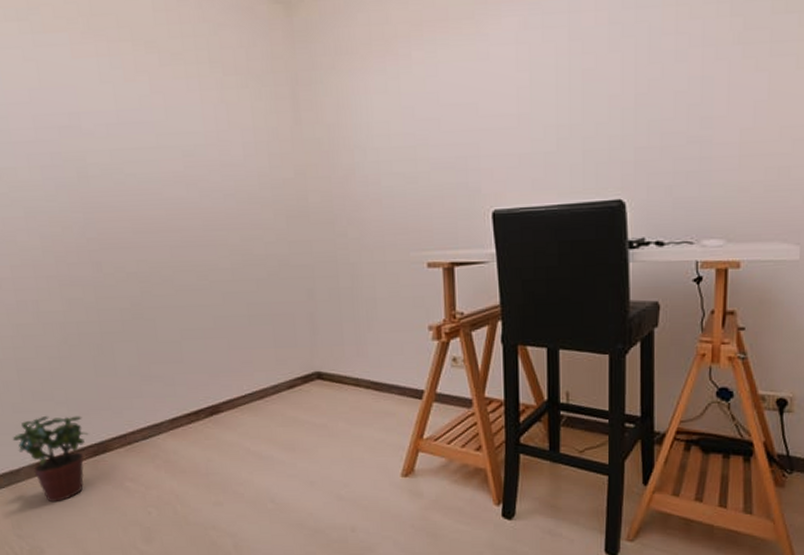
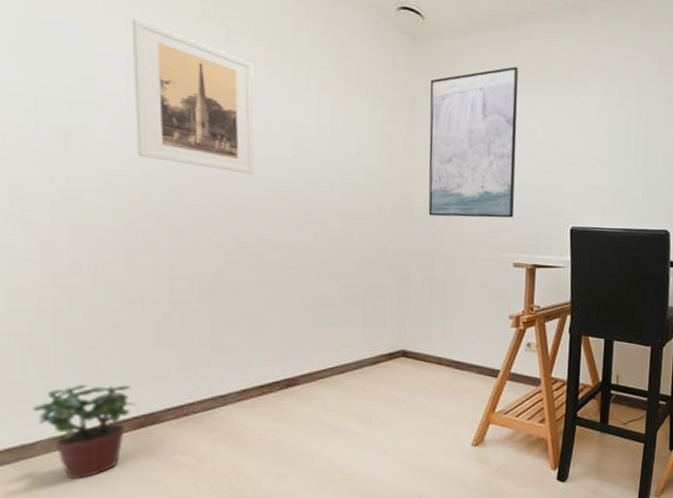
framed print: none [26,46,154,195] -> present [131,17,256,175]
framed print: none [312,15,423,217] -> present [428,66,518,218]

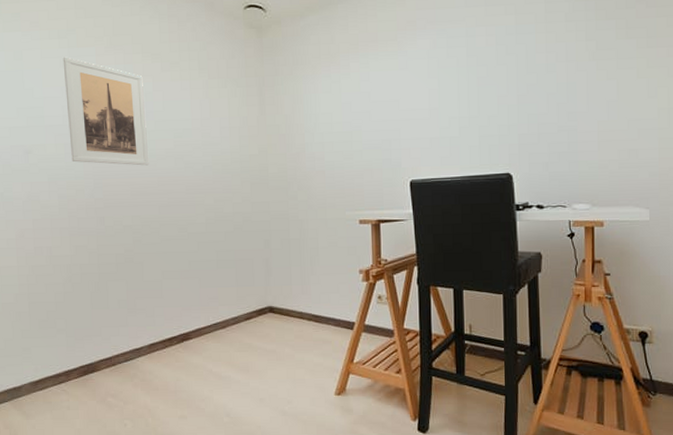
potted plant: present [32,384,137,480] -> none [18,340,81,415]
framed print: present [428,66,518,218] -> none [276,37,356,184]

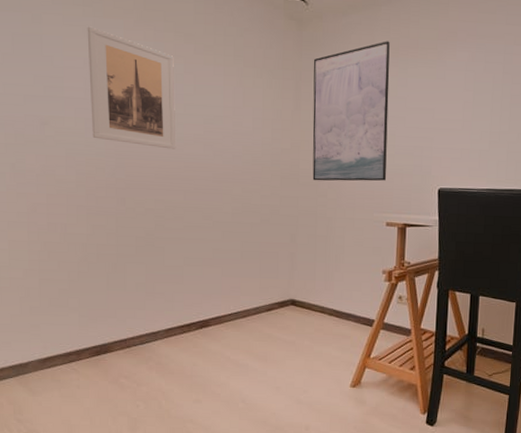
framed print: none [276,37,356,184] -> present [312,41,390,181]

